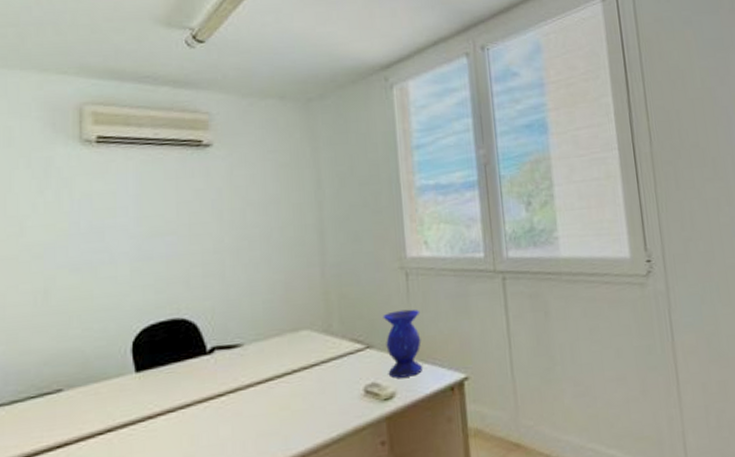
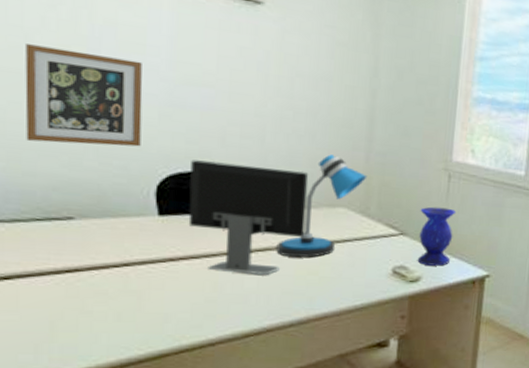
wall art: none [20,224,117,320] -> present [25,44,143,147]
computer monitor: none [160,300,272,423] -> present [188,160,309,275]
desk lamp: none [246,276,326,394] -> present [276,154,368,258]

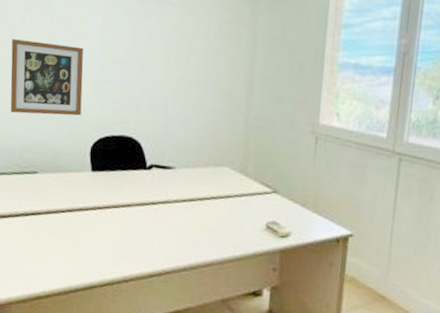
computer monitor: present [188,160,309,275] -> none [111,125,200,224]
desk lamp: present [276,154,368,258] -> none [174,119,246,211]
vase: present [417,206,457,266] -> none [287,167,323,224]

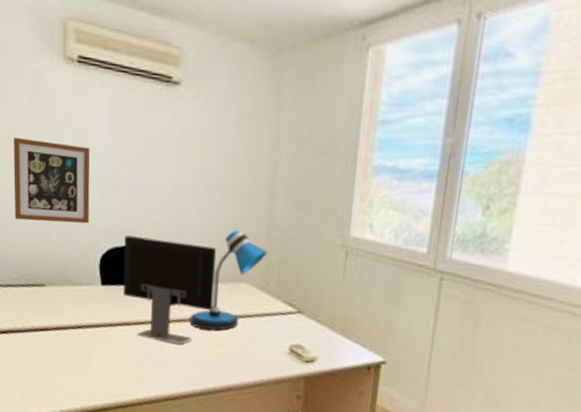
computer monitor: none [111,125,200,224] -> present [122,235,217,345]
desk lamp: none [174,119,246,211] -> present [189,230,268,331]

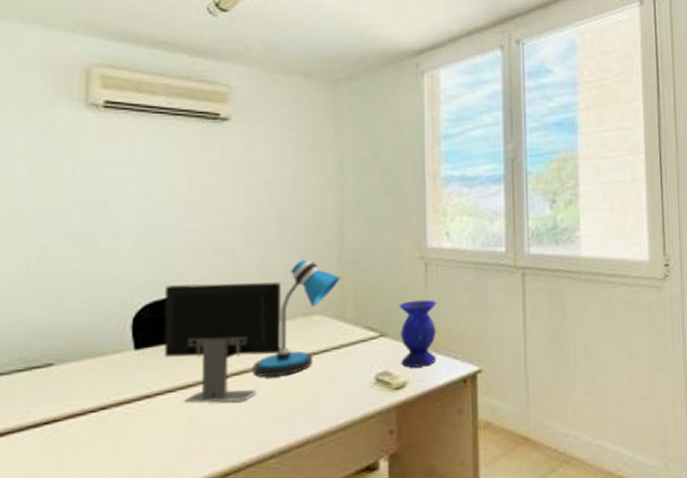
wall art: present [14,138,90,224] -> none [11,194,120,289]
vase: none [313,284,353,348] -> present [399,299,438,368]

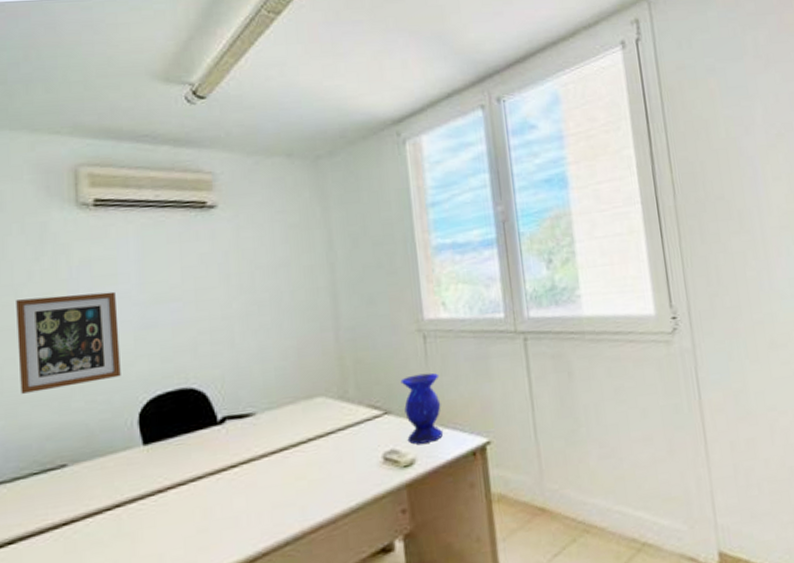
wall art: none [11,194,120,289] -> present [16,291,121,394]
computer monitor: present [163,282,282,404] -> none [167,366,287,496]
desk lamp: present [253,259,341,378] -> none [260,341,340,464]

